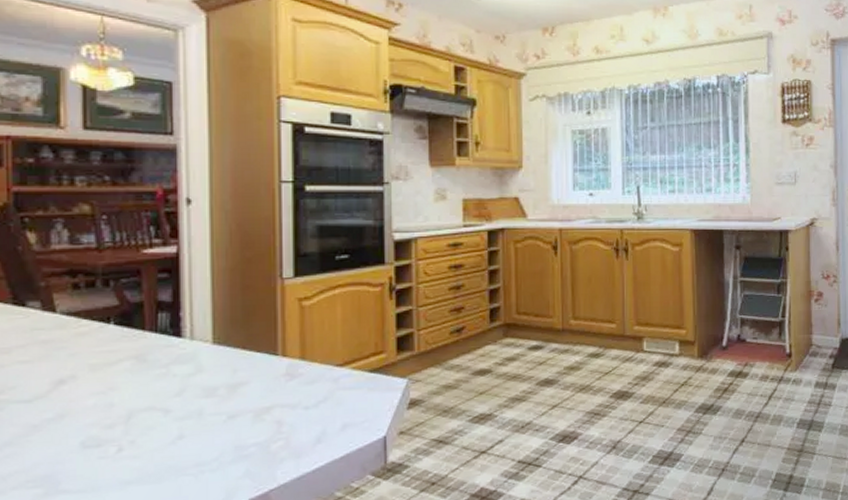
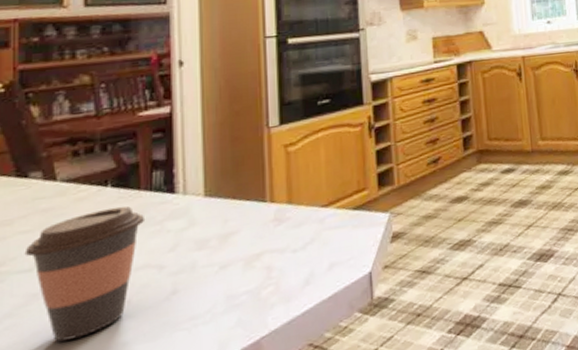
coffee cup: none [24,345,151,475] -> present [24,206,146,342]

